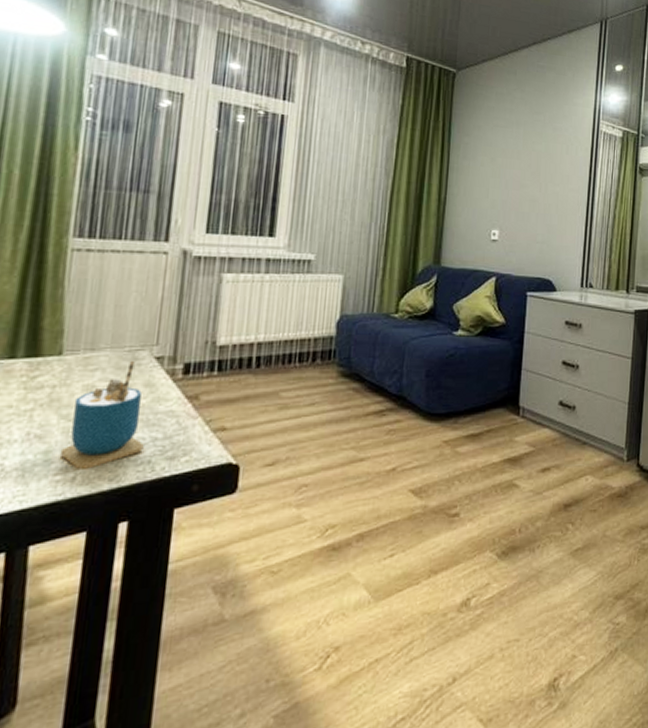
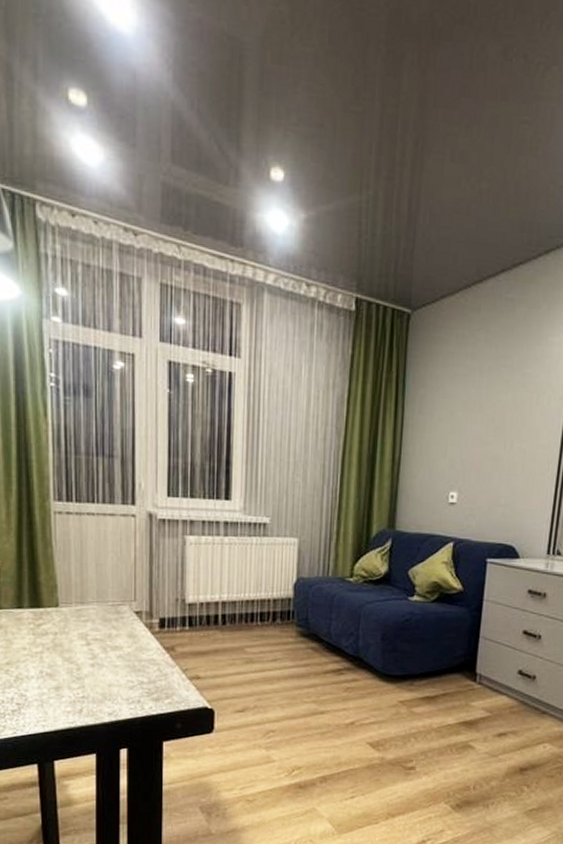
cup: present [59,360,144,469] -> none [67,613,133,704]

